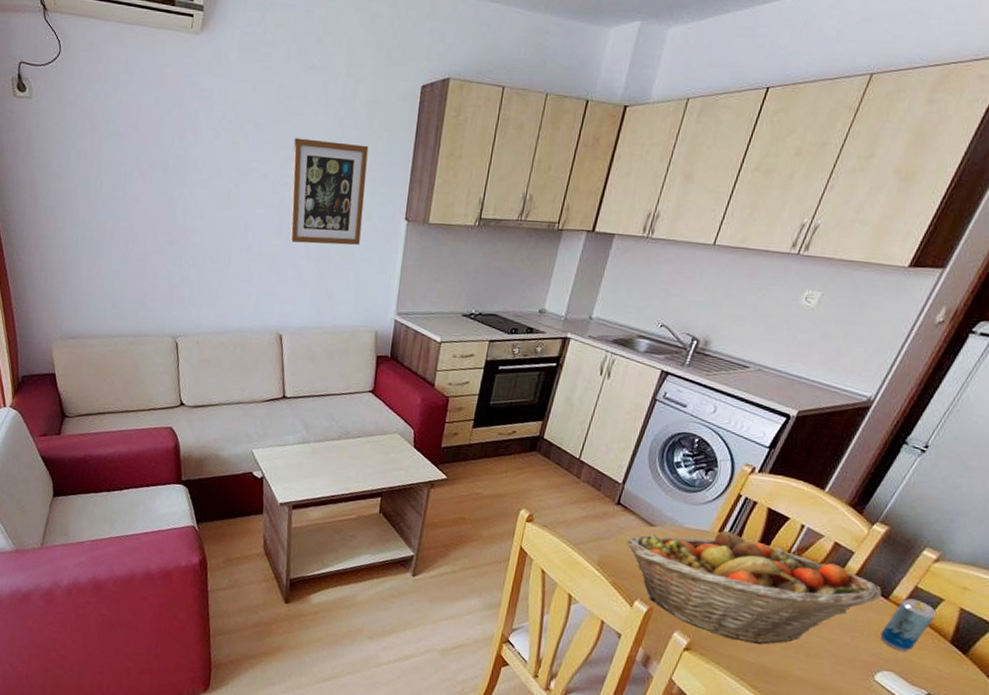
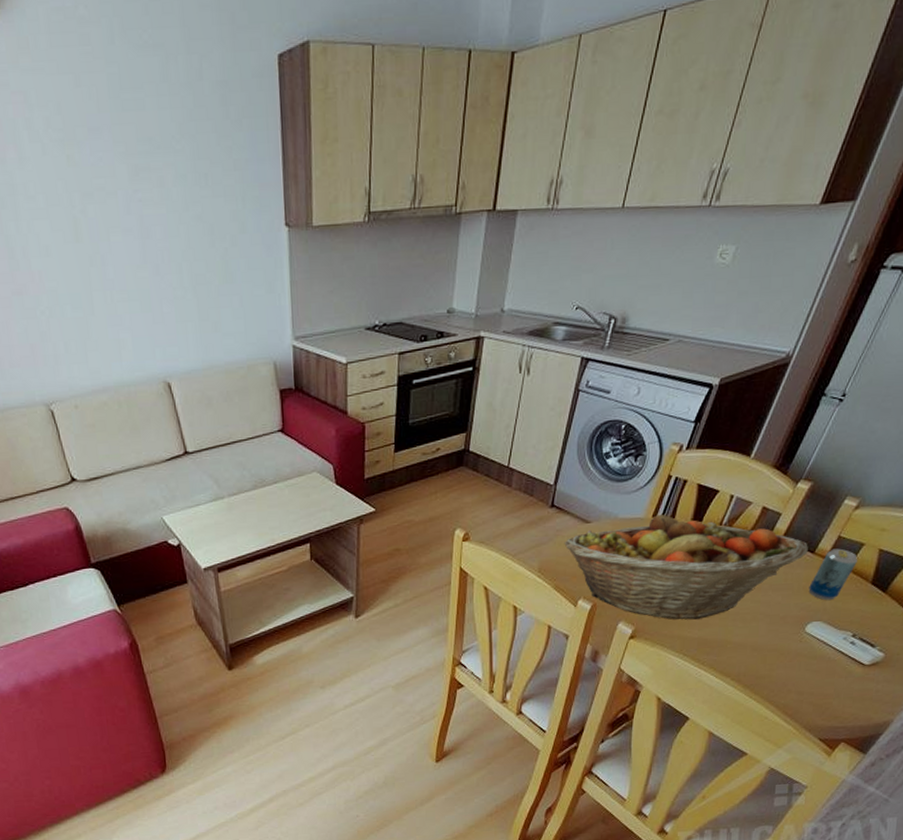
wall art: present [290,138,369,245] -> none [139,139,239,271]

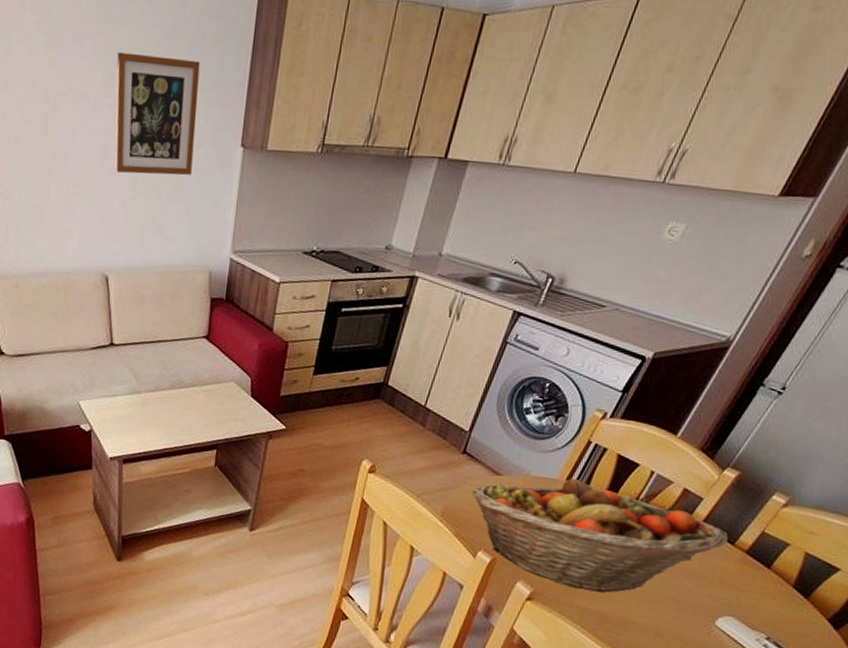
wall art: none [139,139,239,271] -> present [115,52,200,176]
beverage can: present [808,548,858,601] -> none [723,543,781,597]

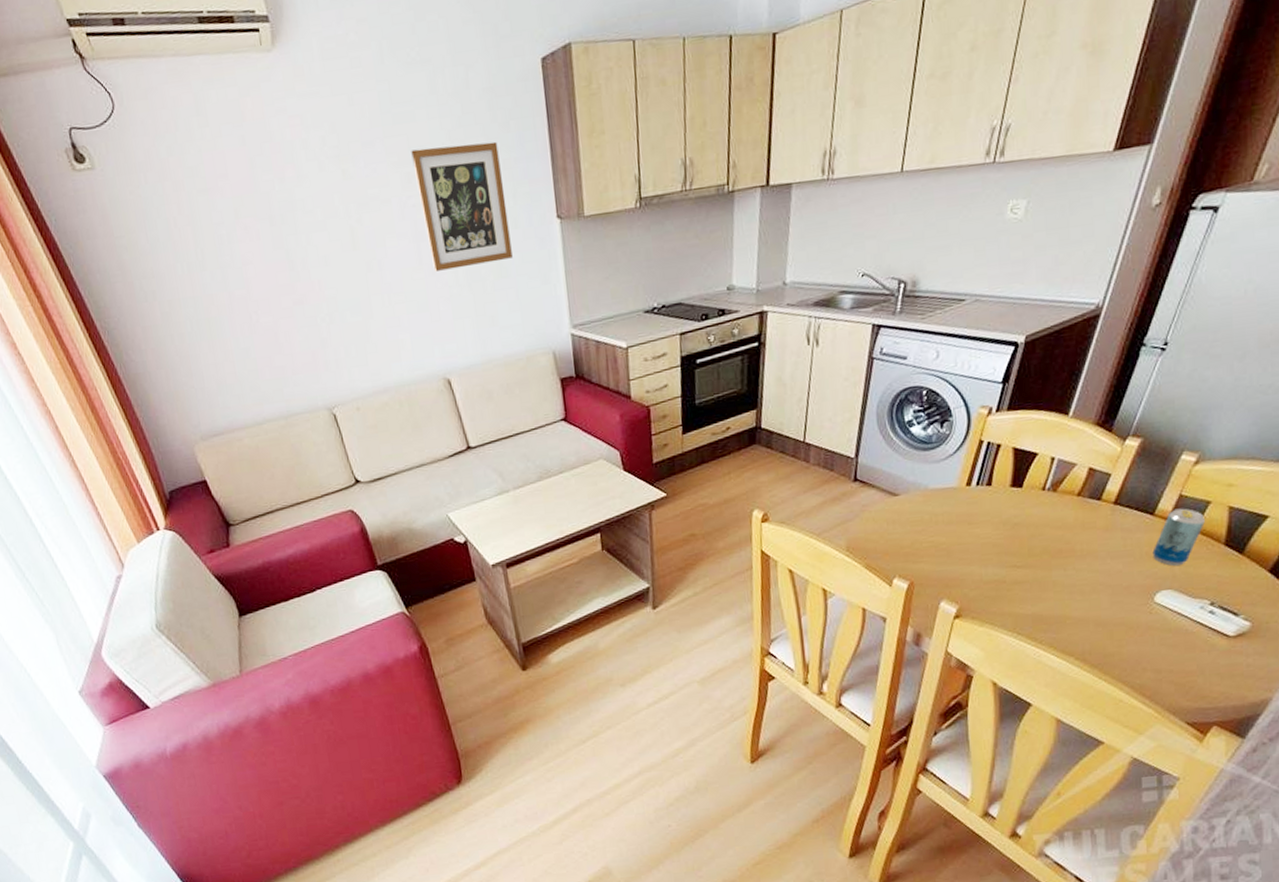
fruit basket: present [471,478,729,593] -> none [872,481,1146,596]
beverage can: none [723,543,781,597] -> present [1152,508,1205,567]

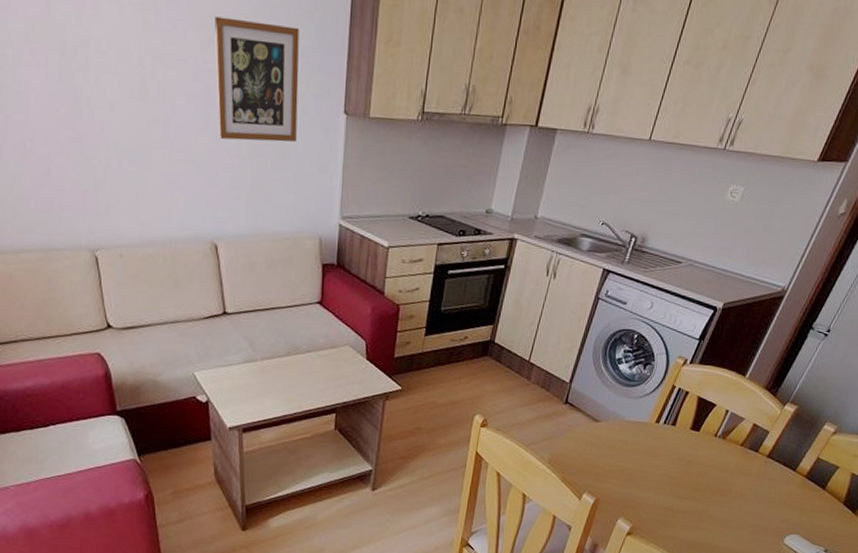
beverage can: present [1152,508,1205,567] -> none [789,468,833,516]

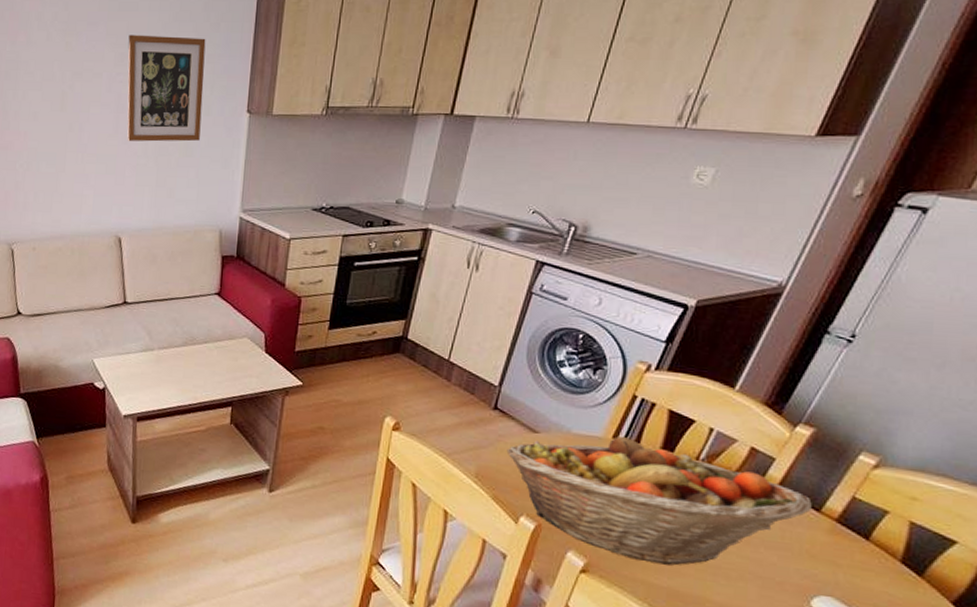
fruit basket: none [574,420,791,522] -> present [506,435,812,566]

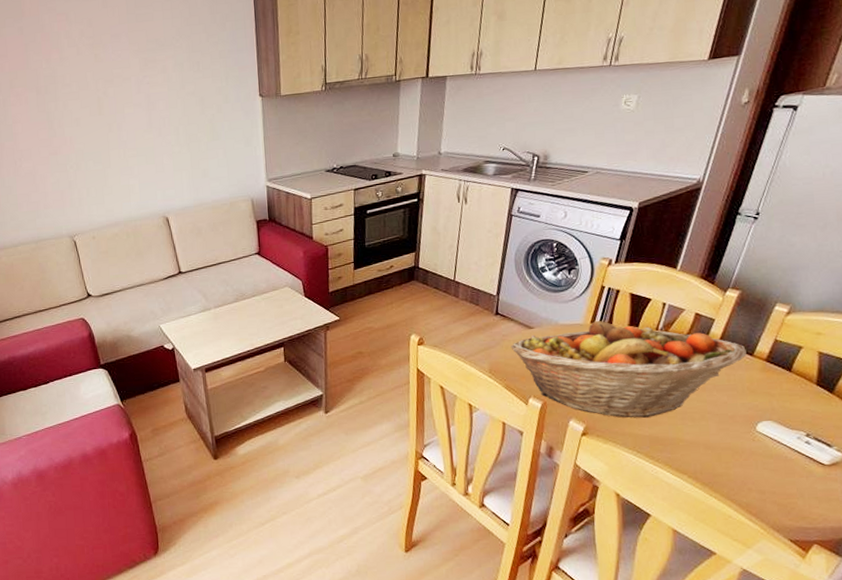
wall art: present [127,35,206,142] -> none [148,37,223,133]

